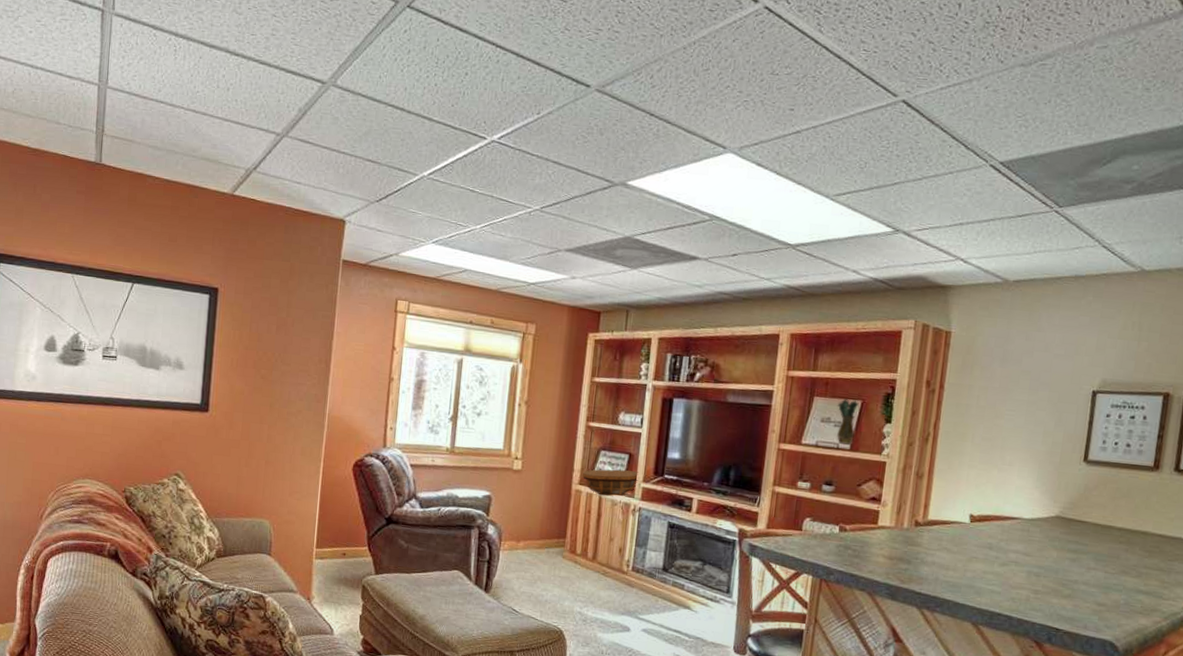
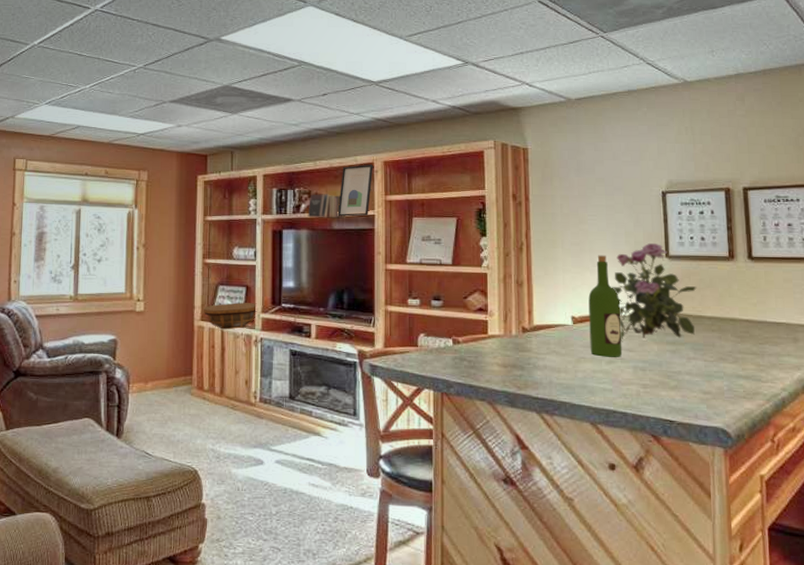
books: none [701,363,743,392] -> present [307,194,346,220]
picture frame: none [733,335,779,391] -> present [337,164,374,217]
vase: present [837,399,858,445] -> none [435,217,454,260]
wine bottle: none [984,453,1025,561] -> present [588,255,623,357]
flower bouquet: none [1018,444,1112,548] -> present [611,242,697,341]

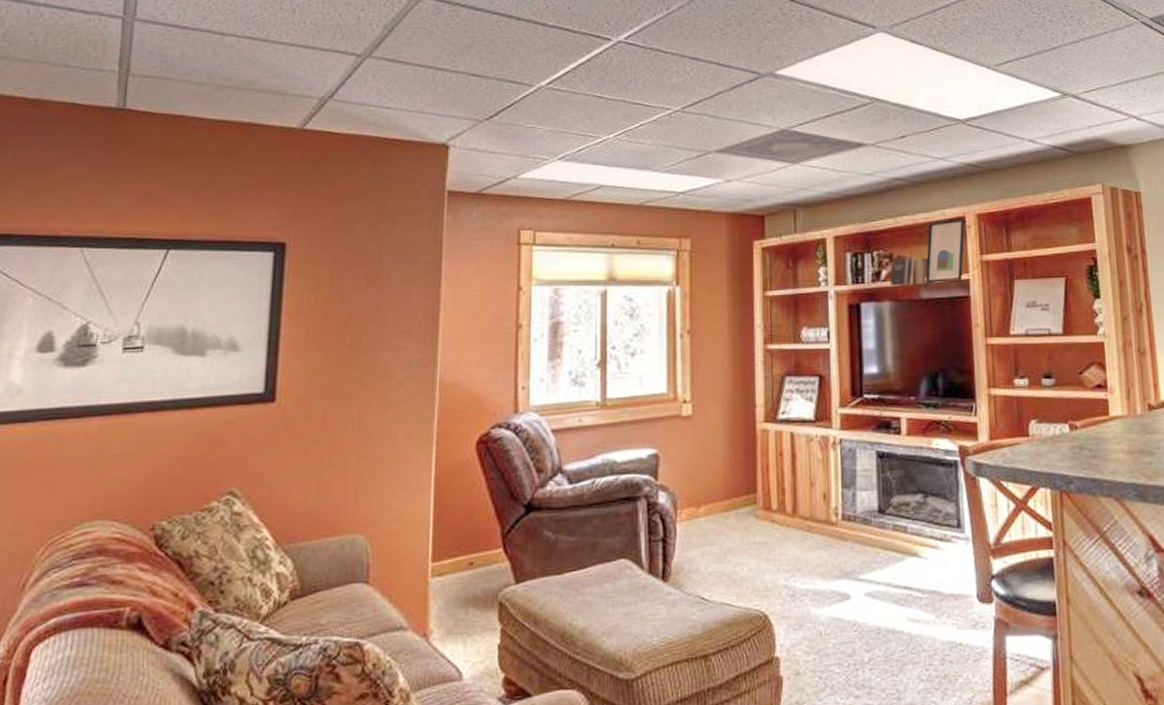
basket: present [203,303,257,330] -> none [766,396,833,432]

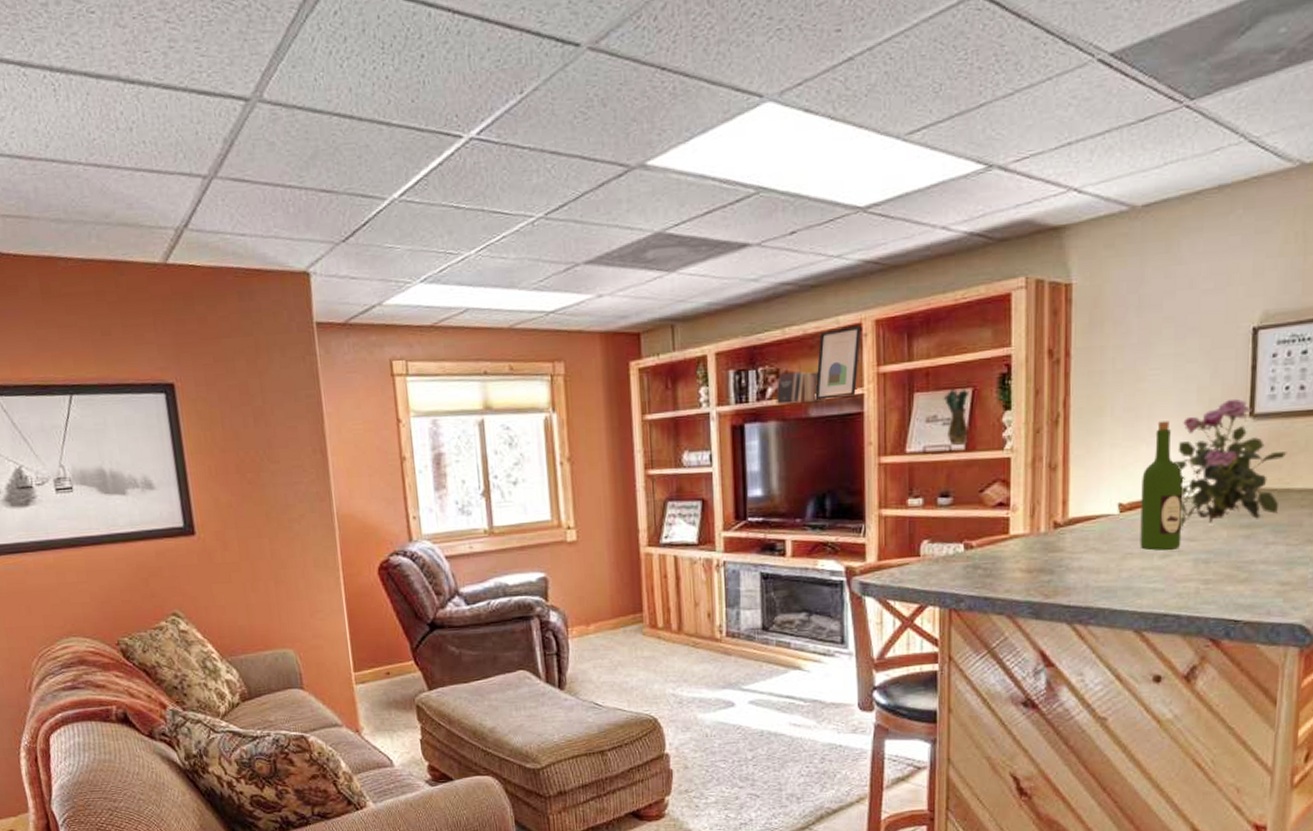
vase: none [1040,278,1065,329] -> present [943,389,968,445]

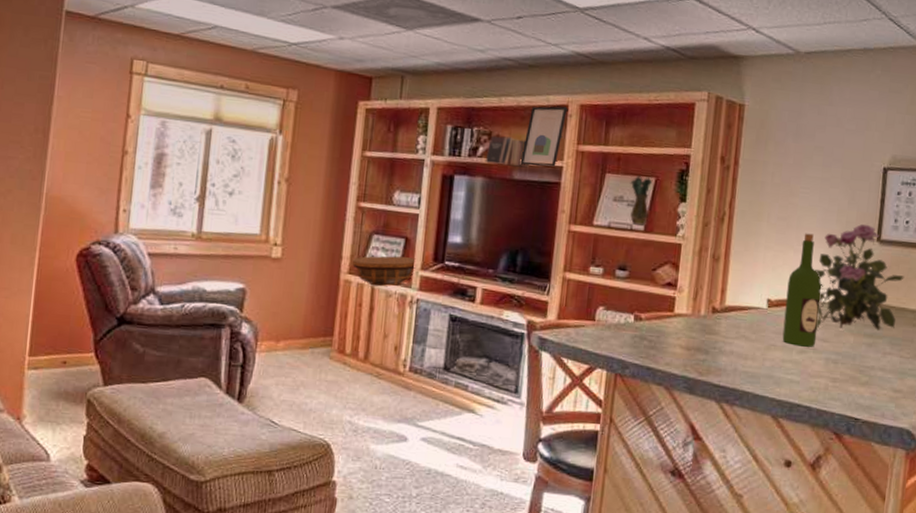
basket: none [649,519,716,555] -> present [351,256,416,287]

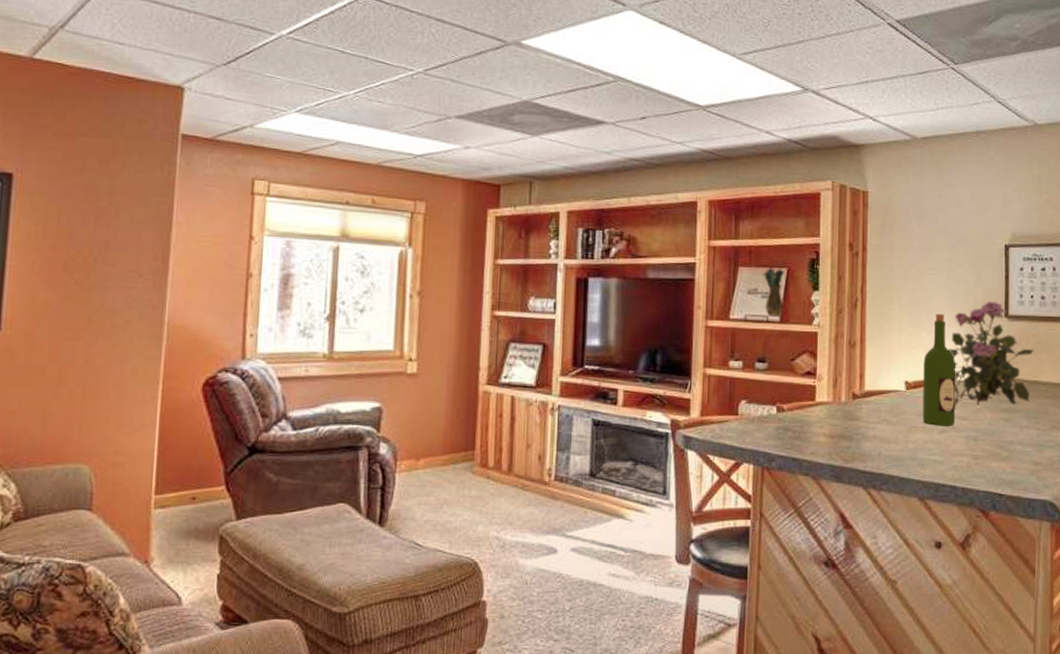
basket: present [351,256,416,287] -> none [489,363,555,396]
books: present [485,136,530,168] -> none [618,236,663,267]
picture frame: present [520,106,568,167] -> none [653,203,697,264]

